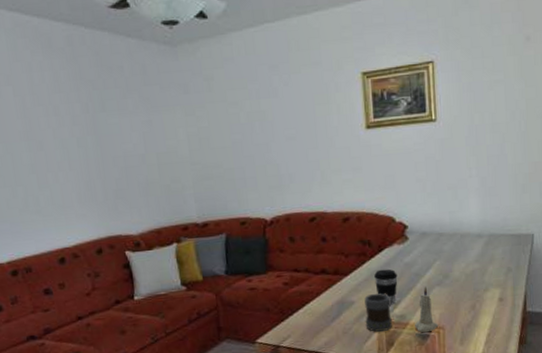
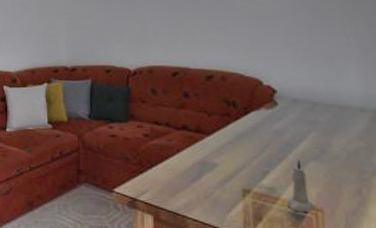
mug: present [364,293,392,332] -> none [228,159,260,203]
coffee cup: present [374,269,398,305] -> none [239,133,266,174]

